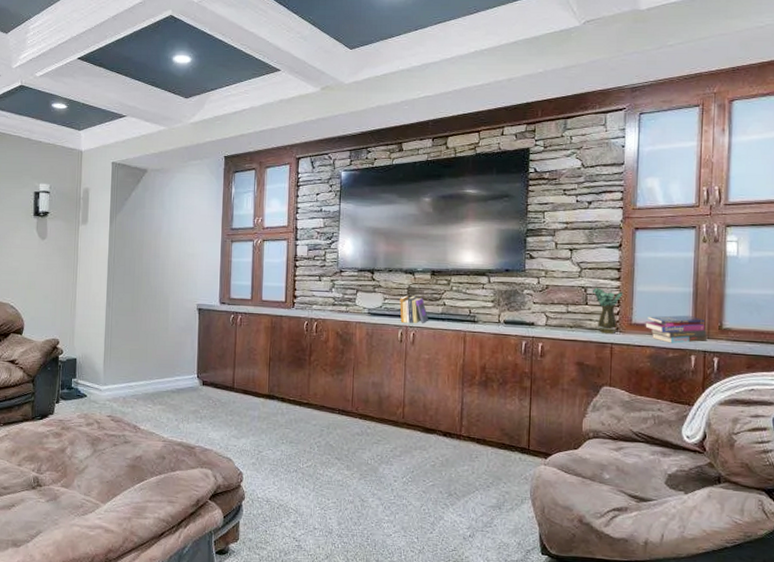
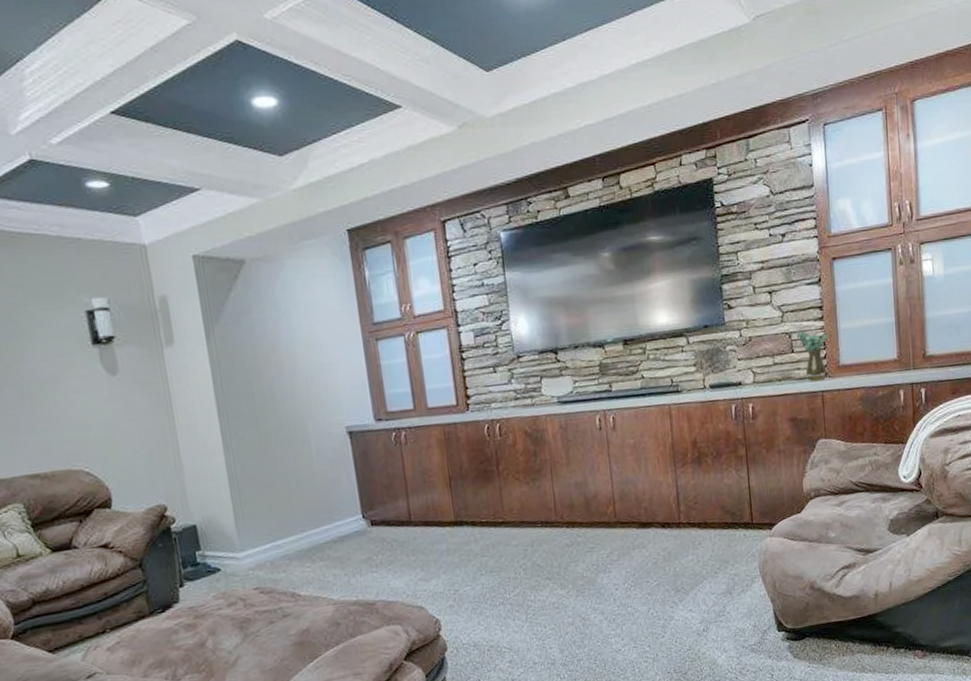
books: present [400,295,429,324] -> none [592,372,628,408]
books: present [645,315,707,344] -> none [852,347,912,381]

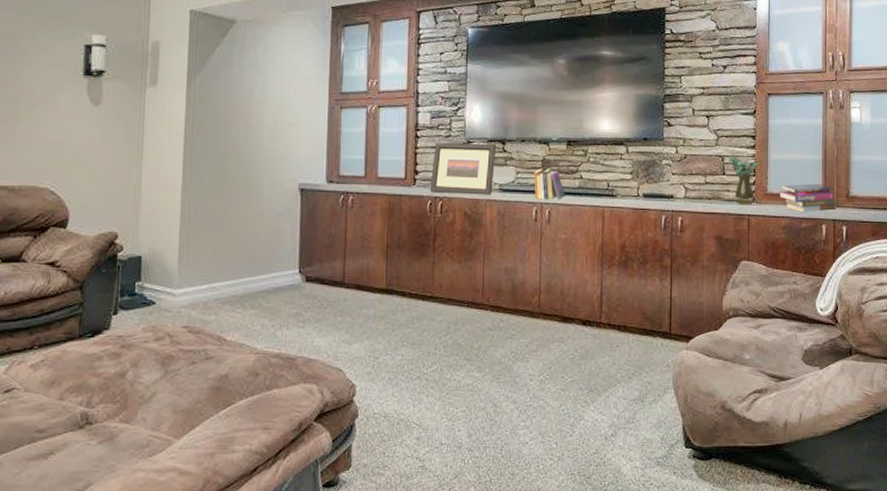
picture frame: none [483,355,551,416] -> present [430,143,497,195]
books: none [592,372,628,408] -> present [534,168,565,201]
books: none [852,347,912,381] -> present [779,183,835,213]

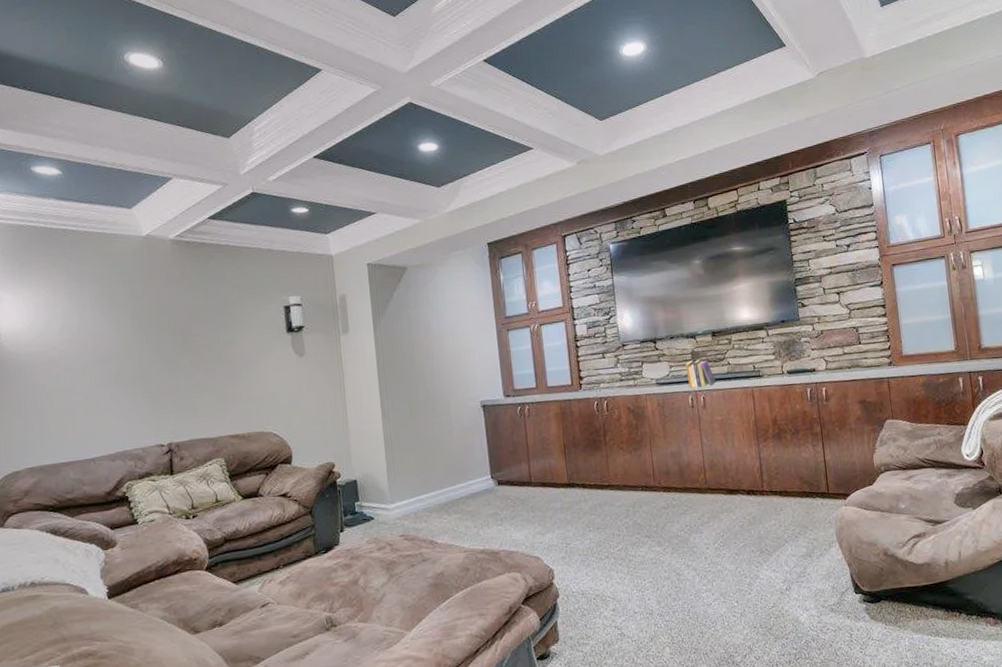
picture frame: present [430,143,497,195] -> none [594,344,650,394]
vase: present [729,154,759,206] -> none [863,324,891,370]
books: present [779,183,835,213] -> none [914,340,970,370]

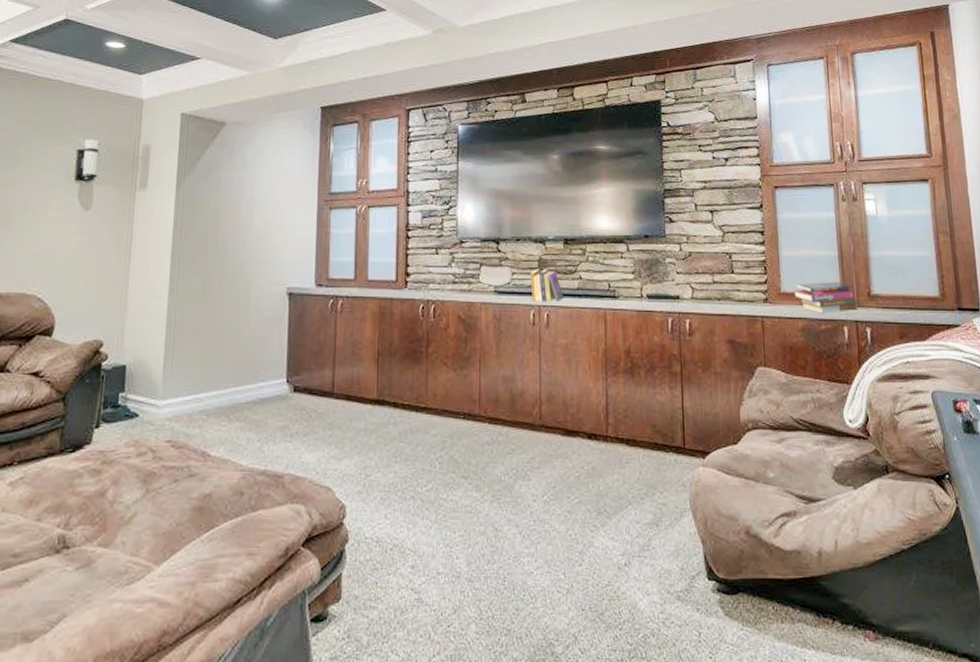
books: none [914,340,970,370] -> present [794,281,857,314]

